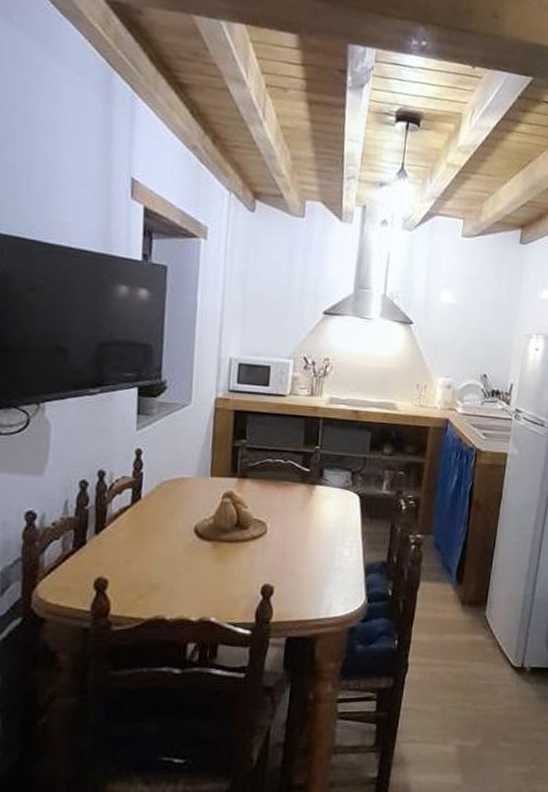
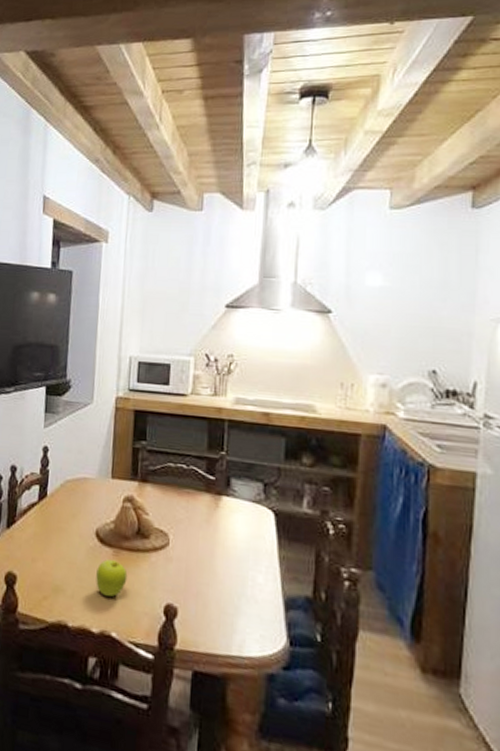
fruit: none [194,553,227,586] -> present [96,559,128,597]

